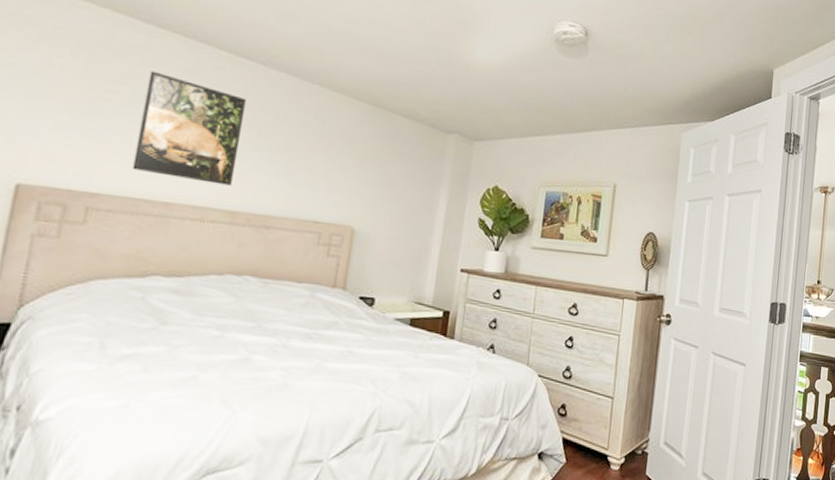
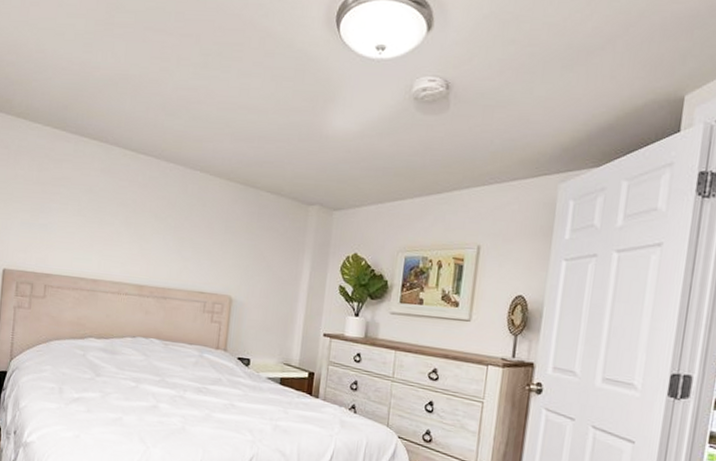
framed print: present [132,70,247,186] -> none [71,173,146,264]

